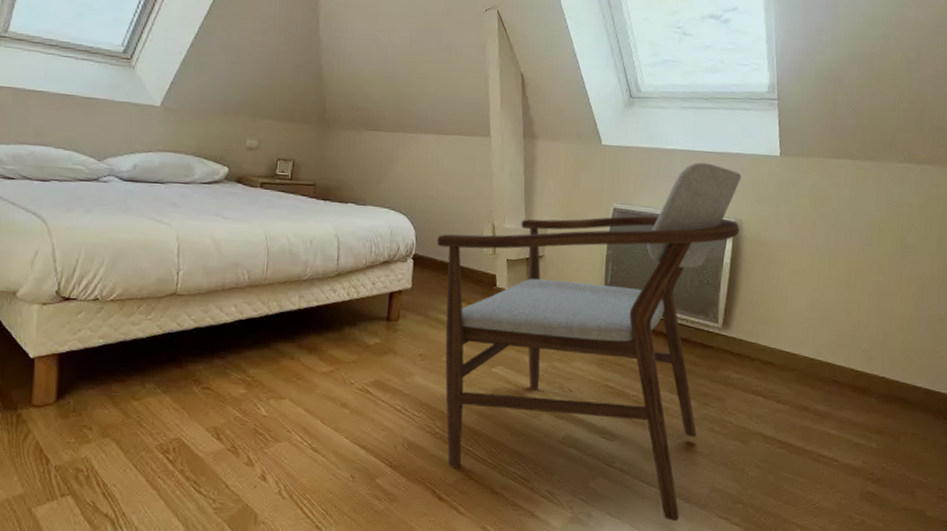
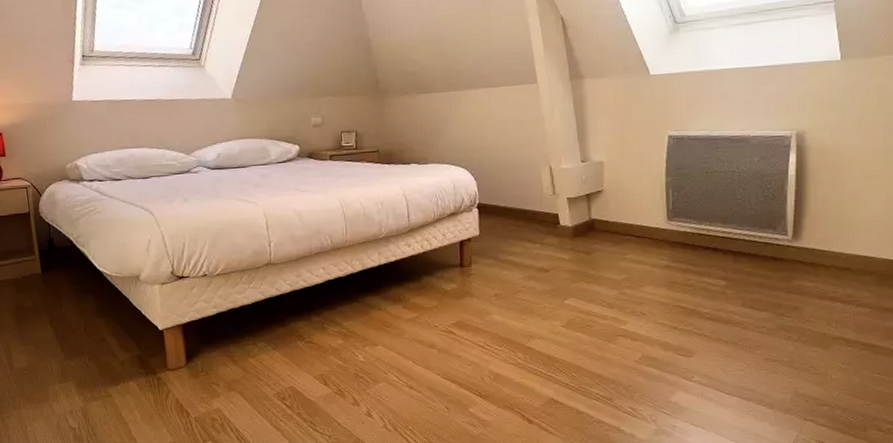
armchair: present [437,162,742,521] -> none [498,78,803,426]

